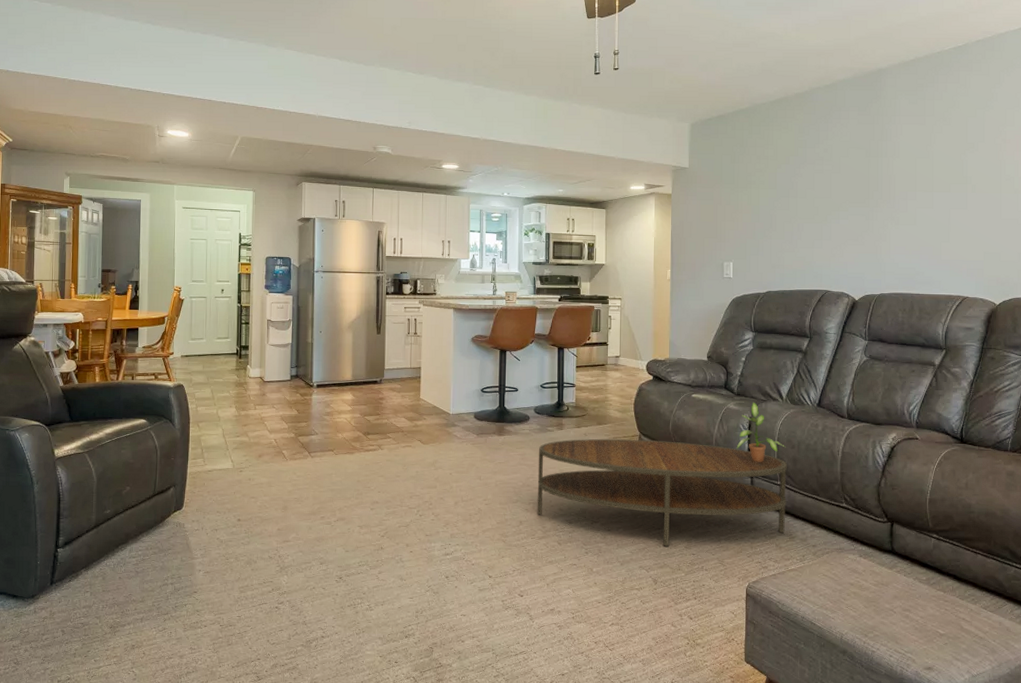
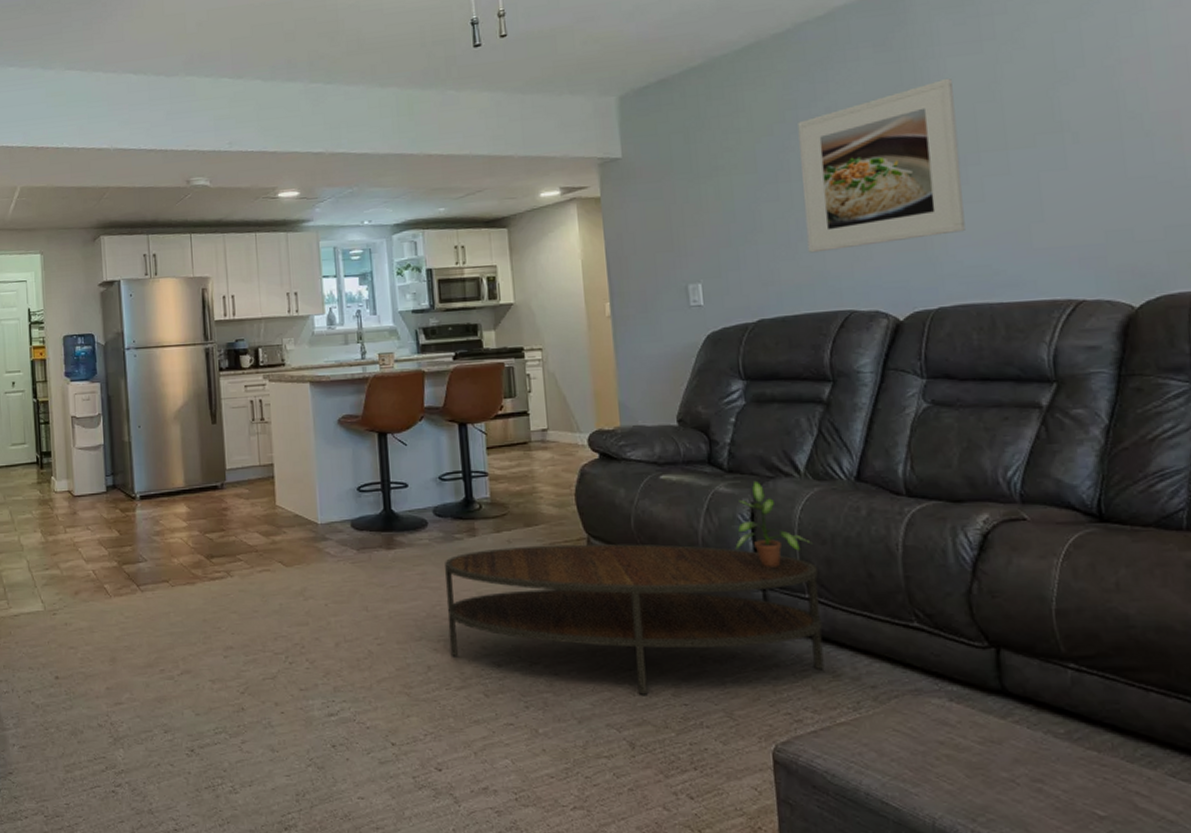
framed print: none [803,138,904,249] -> present [797,77,966,253]

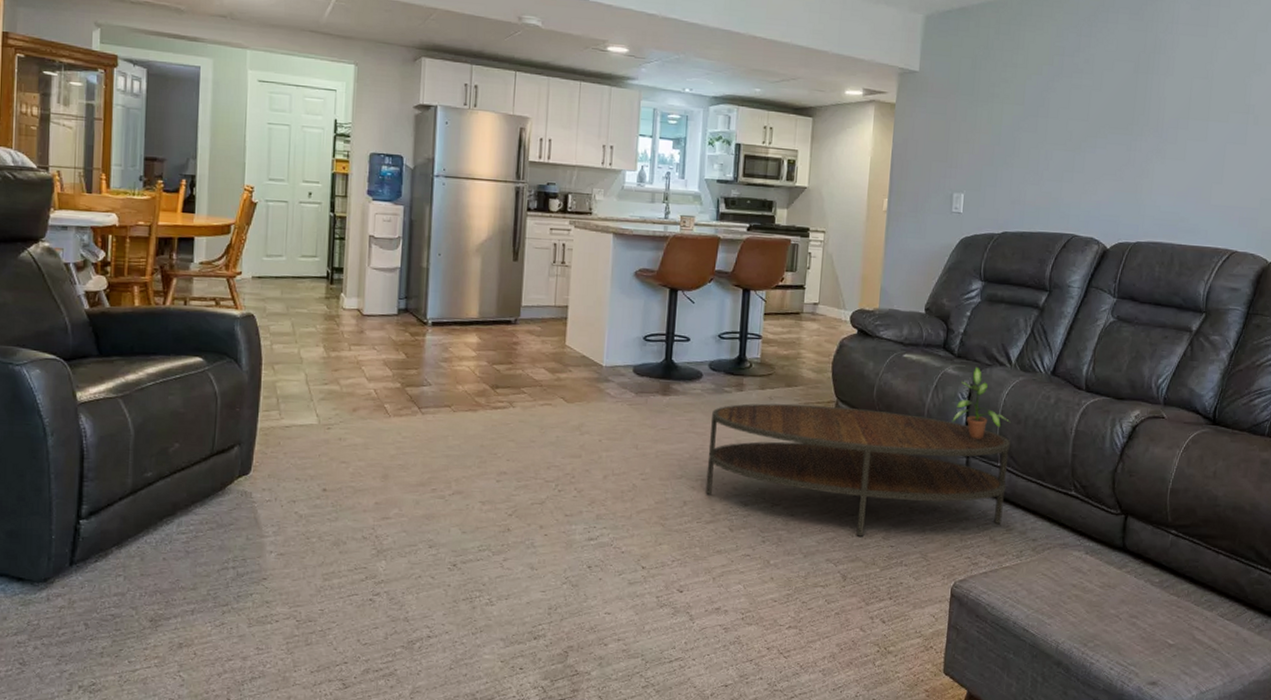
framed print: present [797,77,966,253] -> none [1050,52,1181,183]

